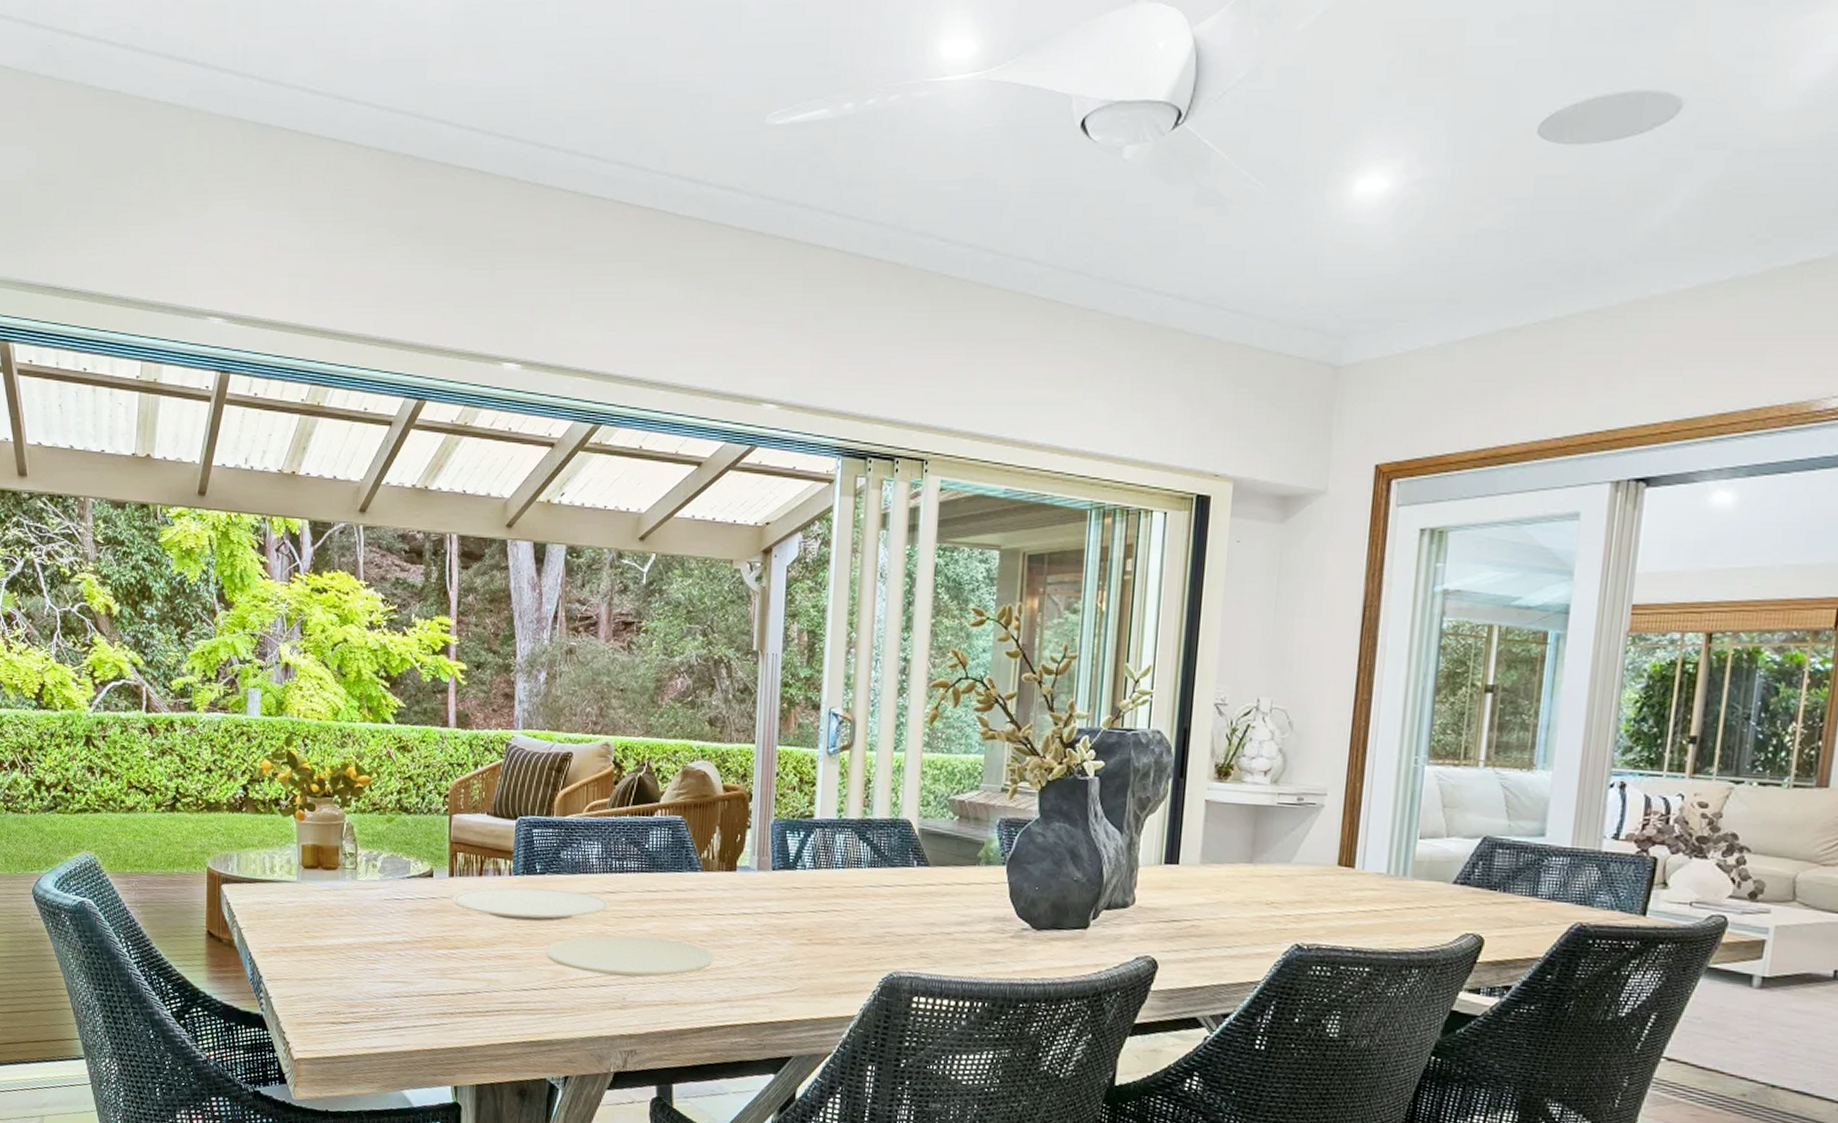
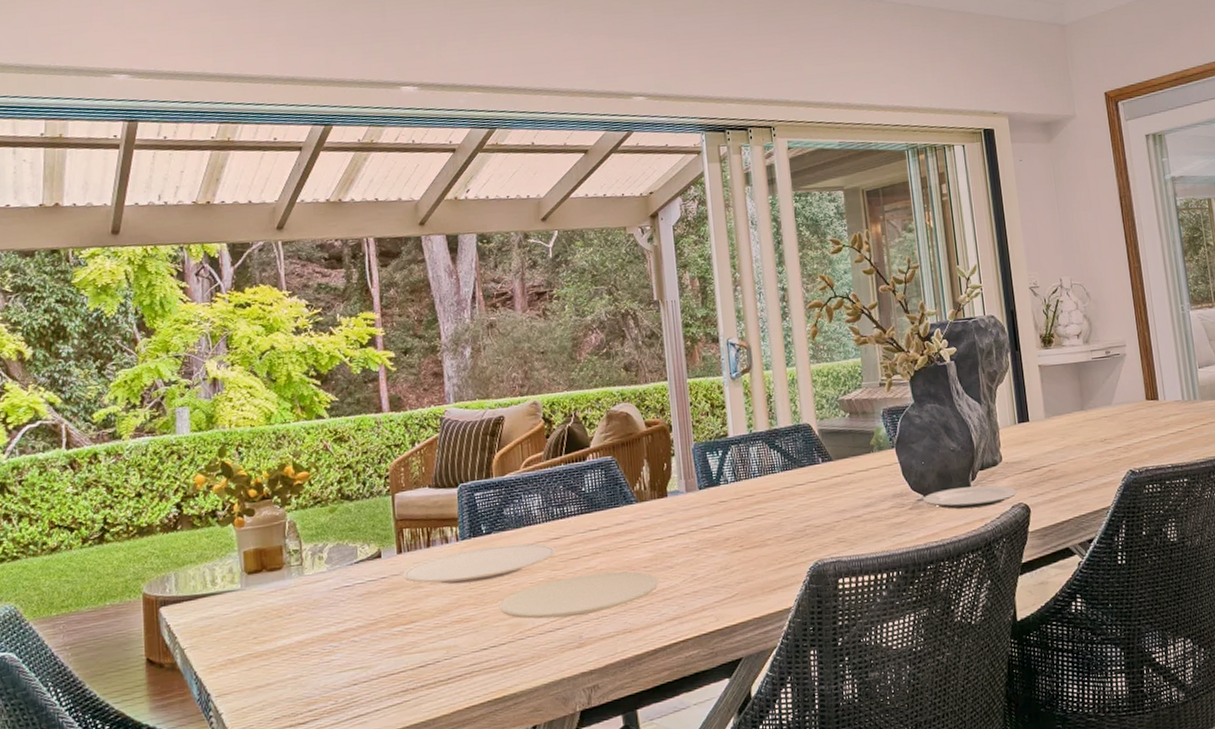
plate: none [1029,923,1147,952] -> present [923,485,1018,510]

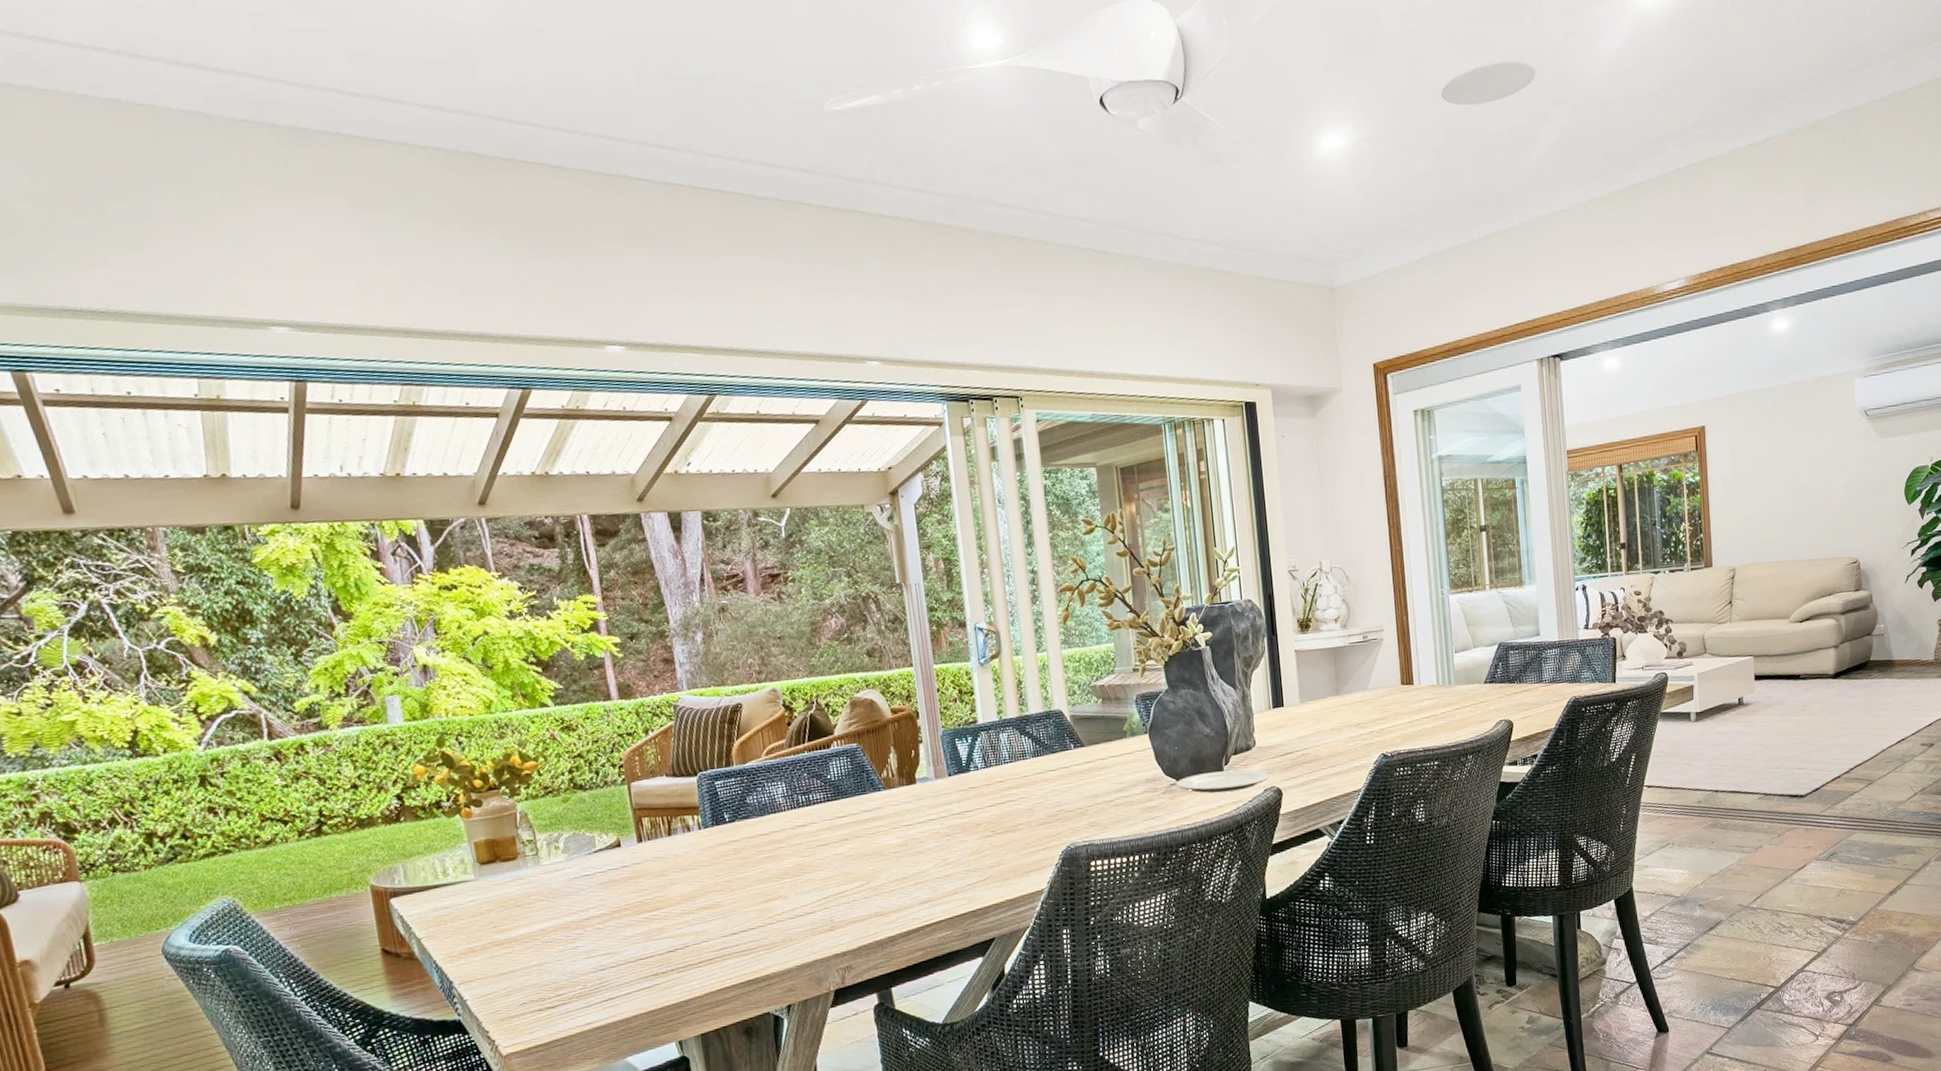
plate: present [402,543,556,584] -> none [644,830,803,872]
plate: present [498,571,659,619] -> none [746,857,910,905]

